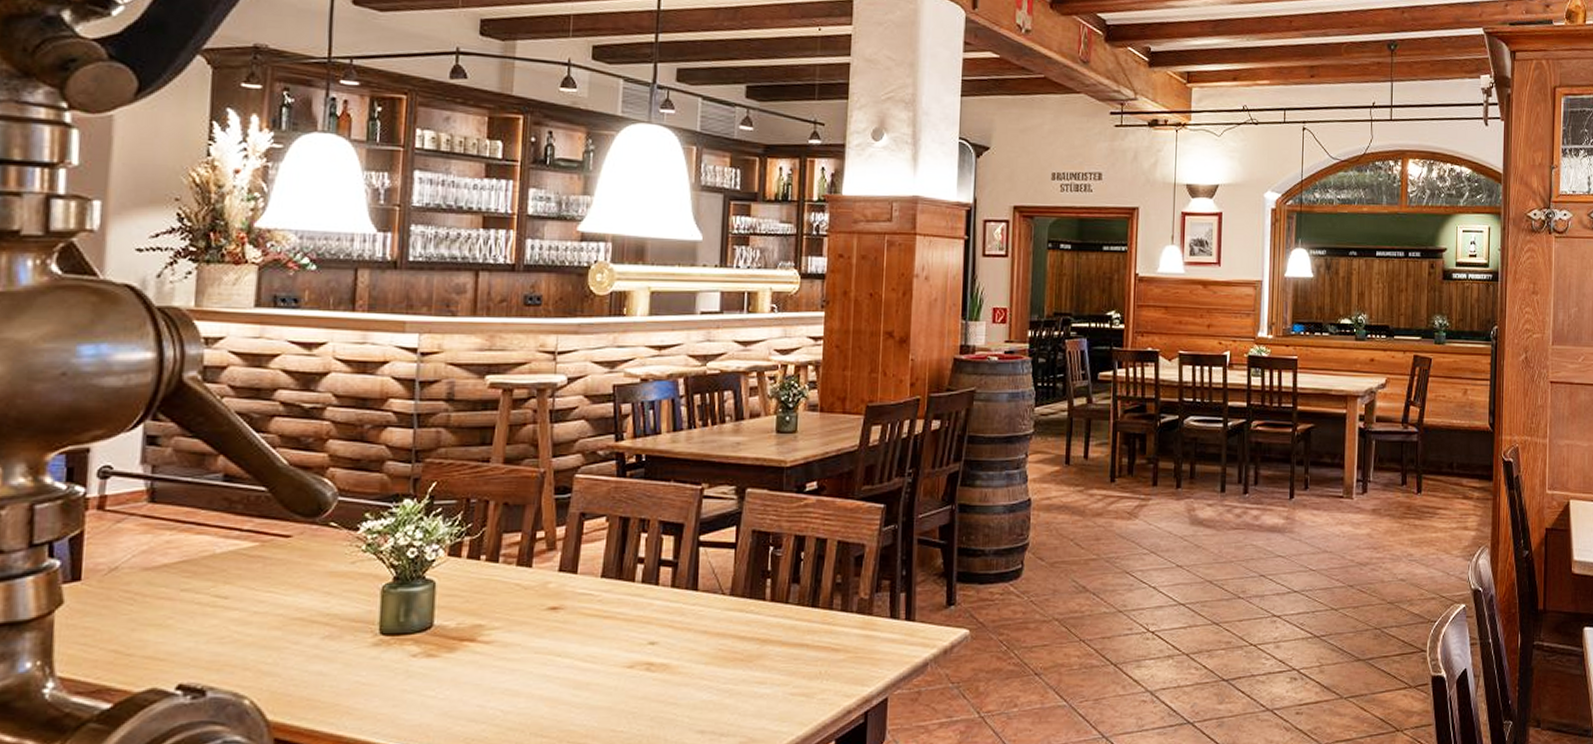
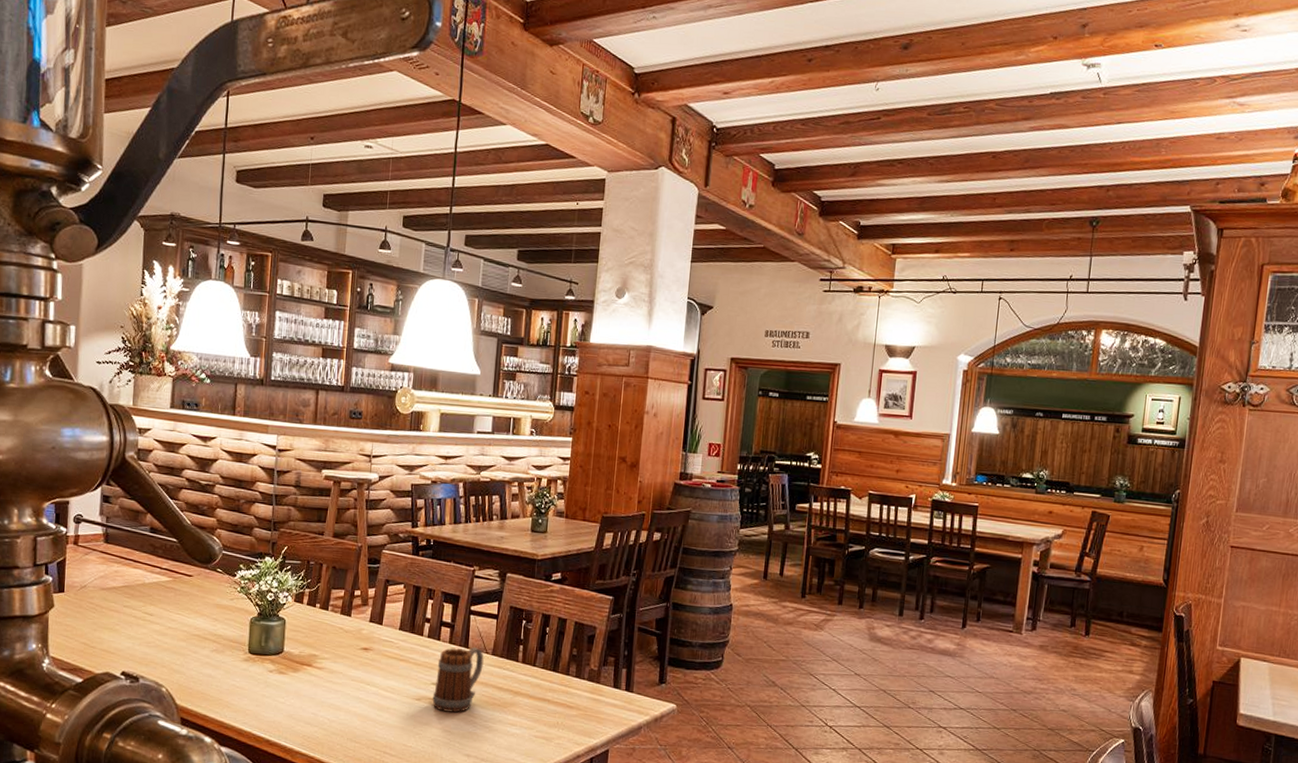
beer mug: none [650,589,720,678] -> present [432,647,484,713]

